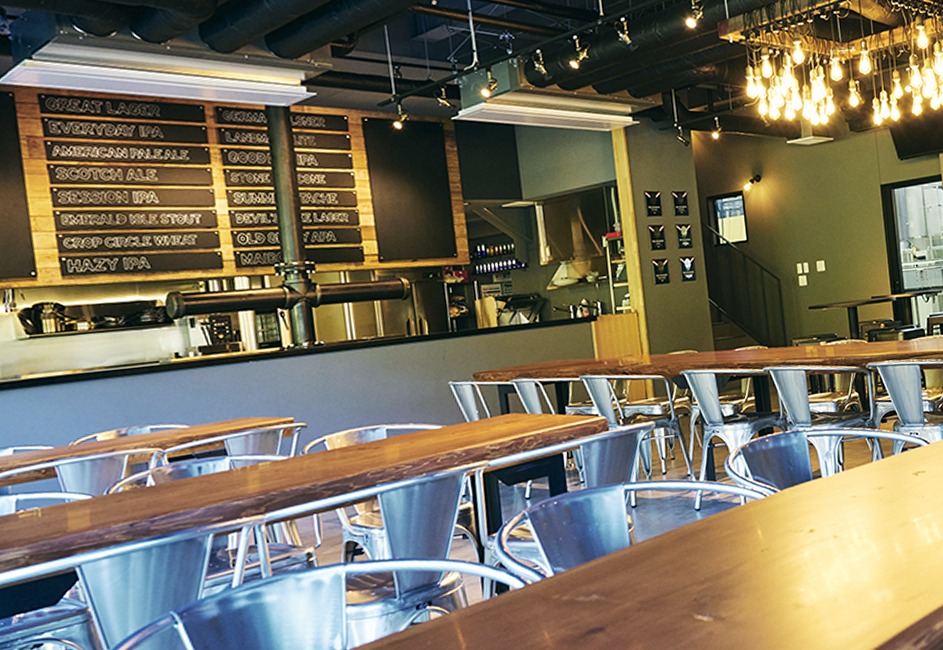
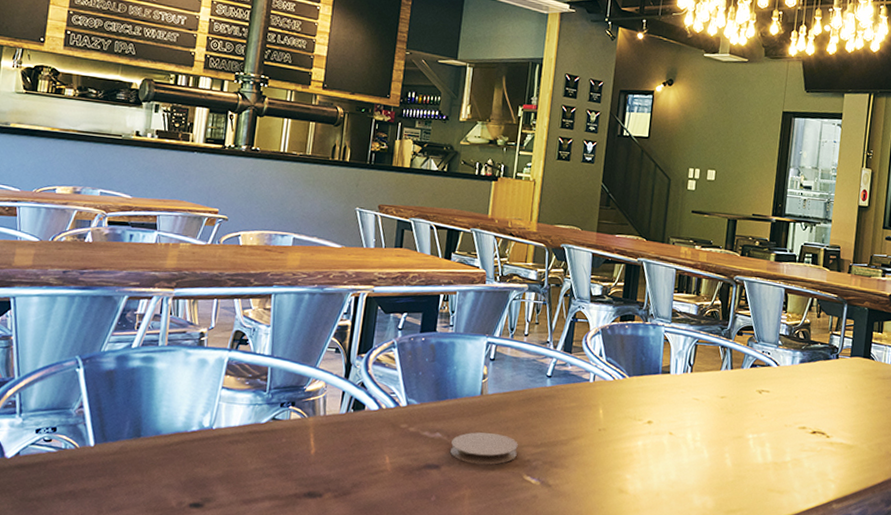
coaster: none [610,580,683,618] -> present [450,432,518,465]

